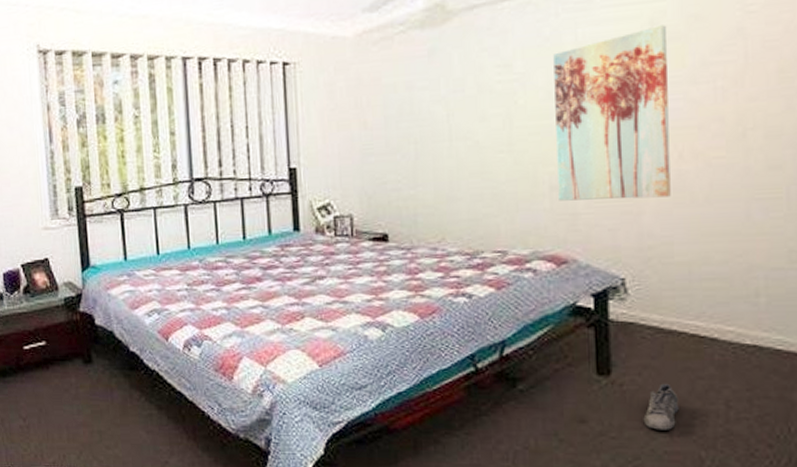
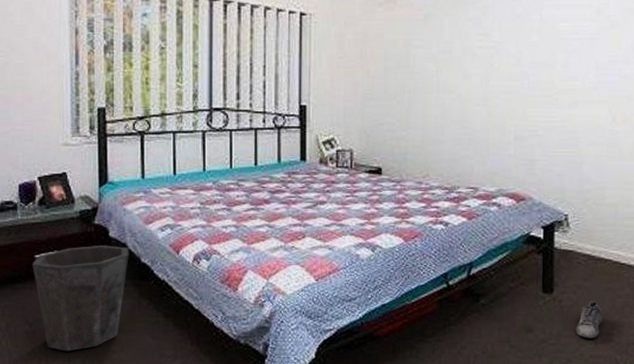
waste bin: none [22,333,117,447] -> present [33,245,129,352]
wall art: present [553,25,671,201] -> none [521,15,609,151]

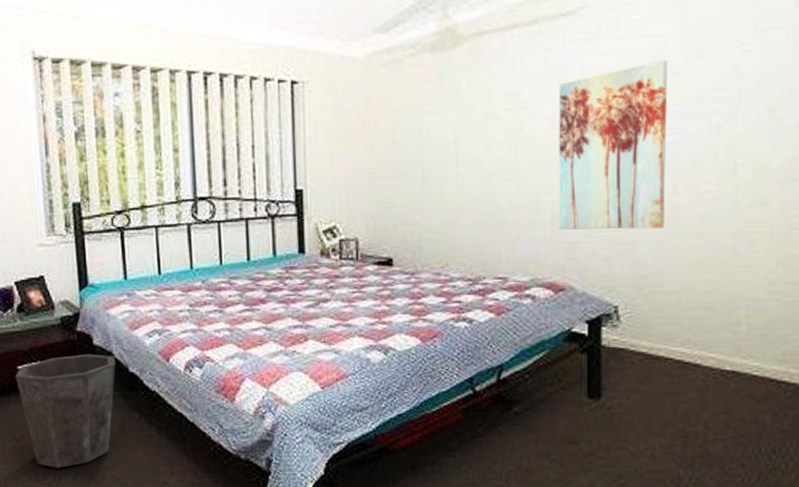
wall art: none [521,15,609,151] -> present [559,60,669,230]
shoe: present [576,300,603,338] -> none [629,406,662,451]

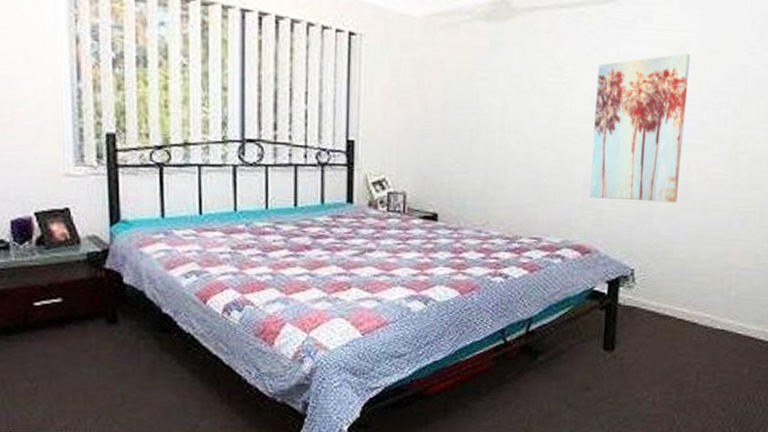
waste bin: present [15,354,116,468] -> none [31,292,148,411]

